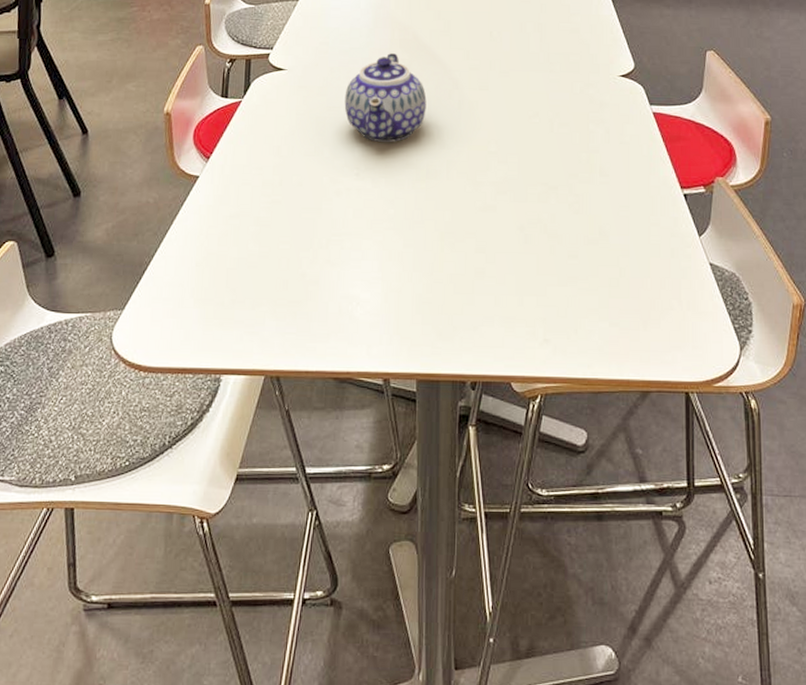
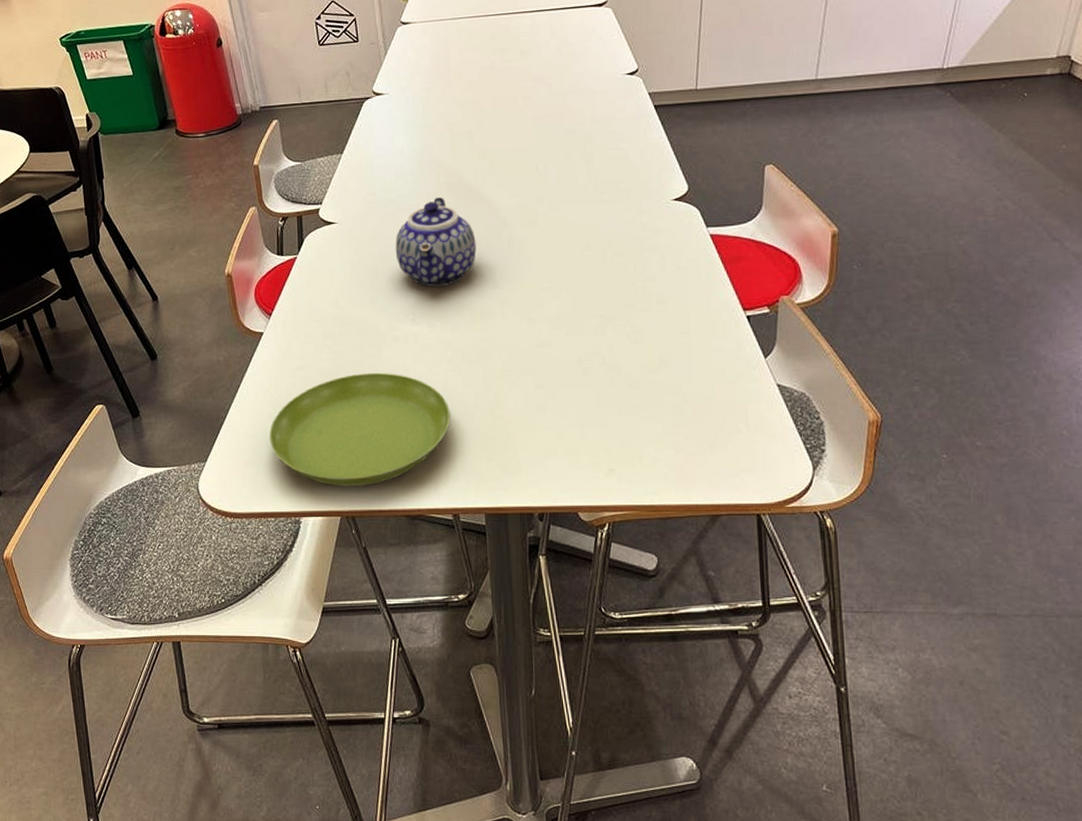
saucer: none [195,225,388,344] -> present [269,372,451,487]

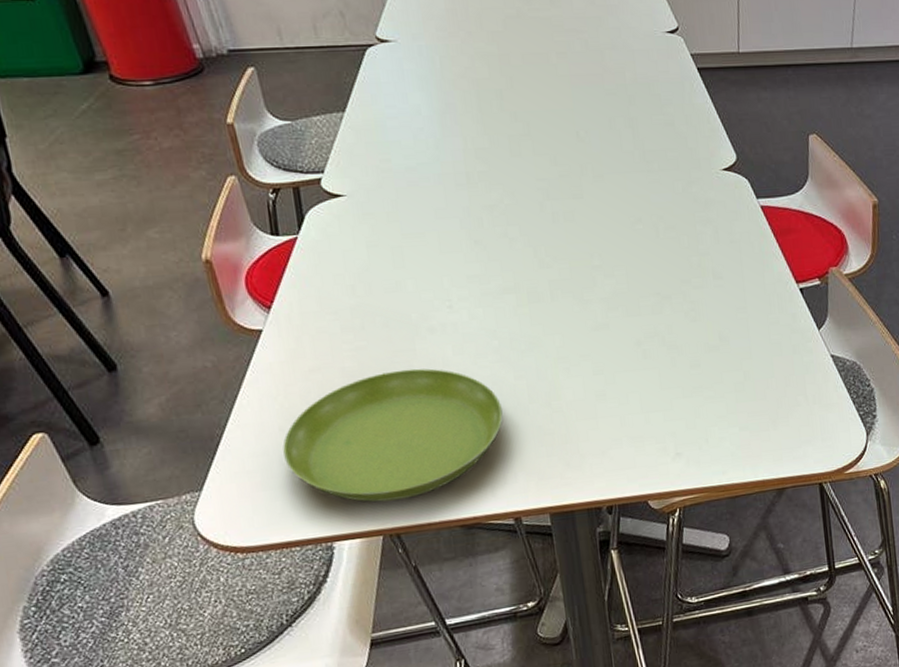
teapot: present [395,196,477,287] -> none [420,164,518,268]

